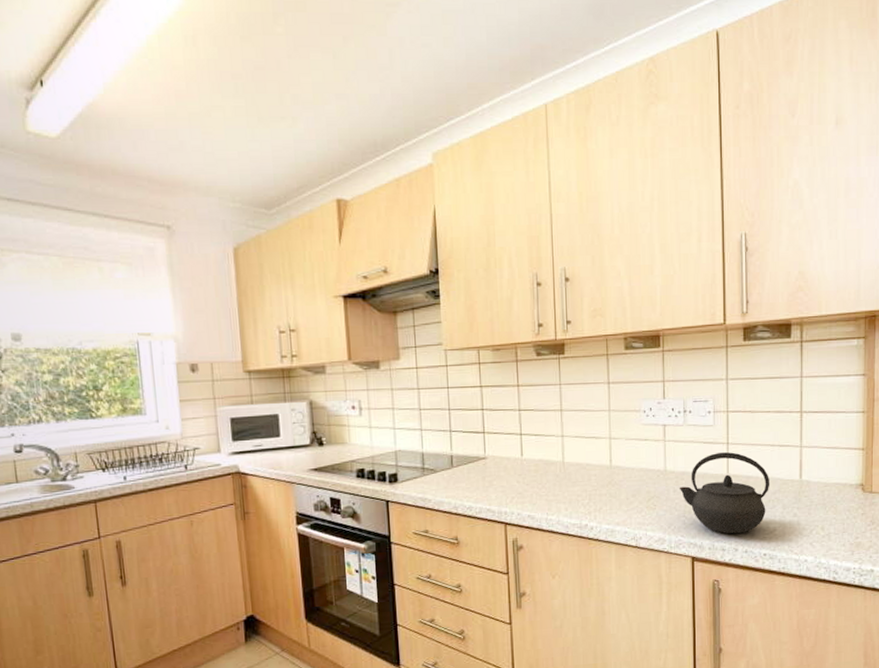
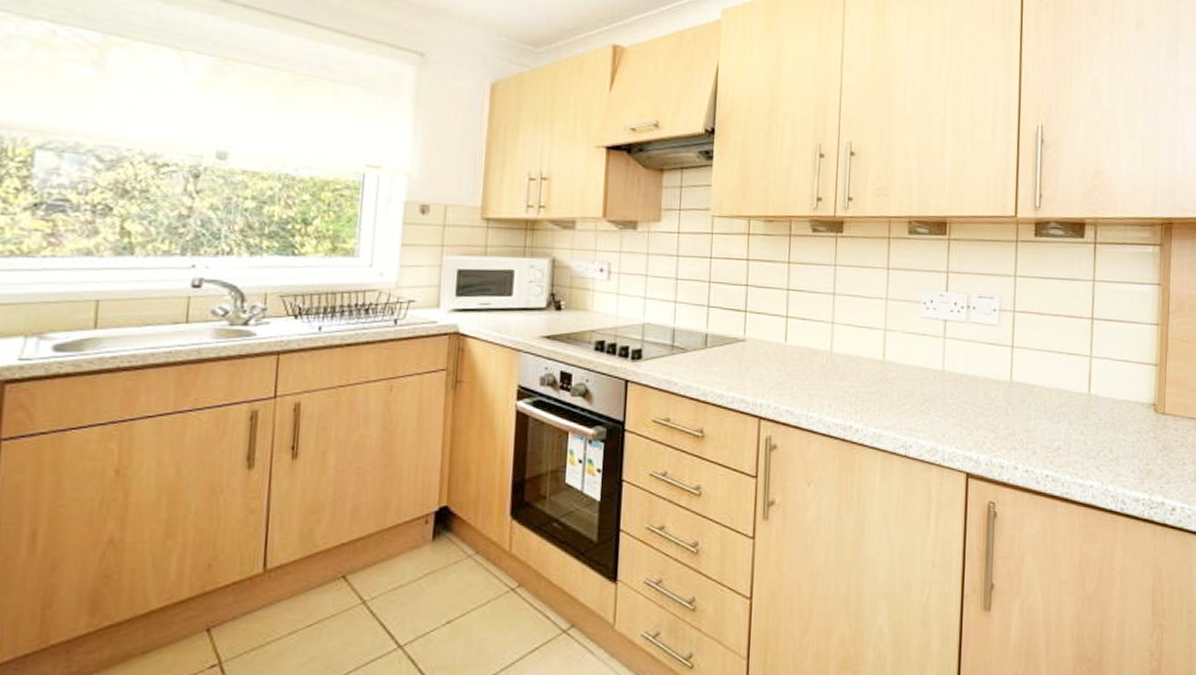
kettle: present [679,452,770,534] -> none [956,356,1057,450]

